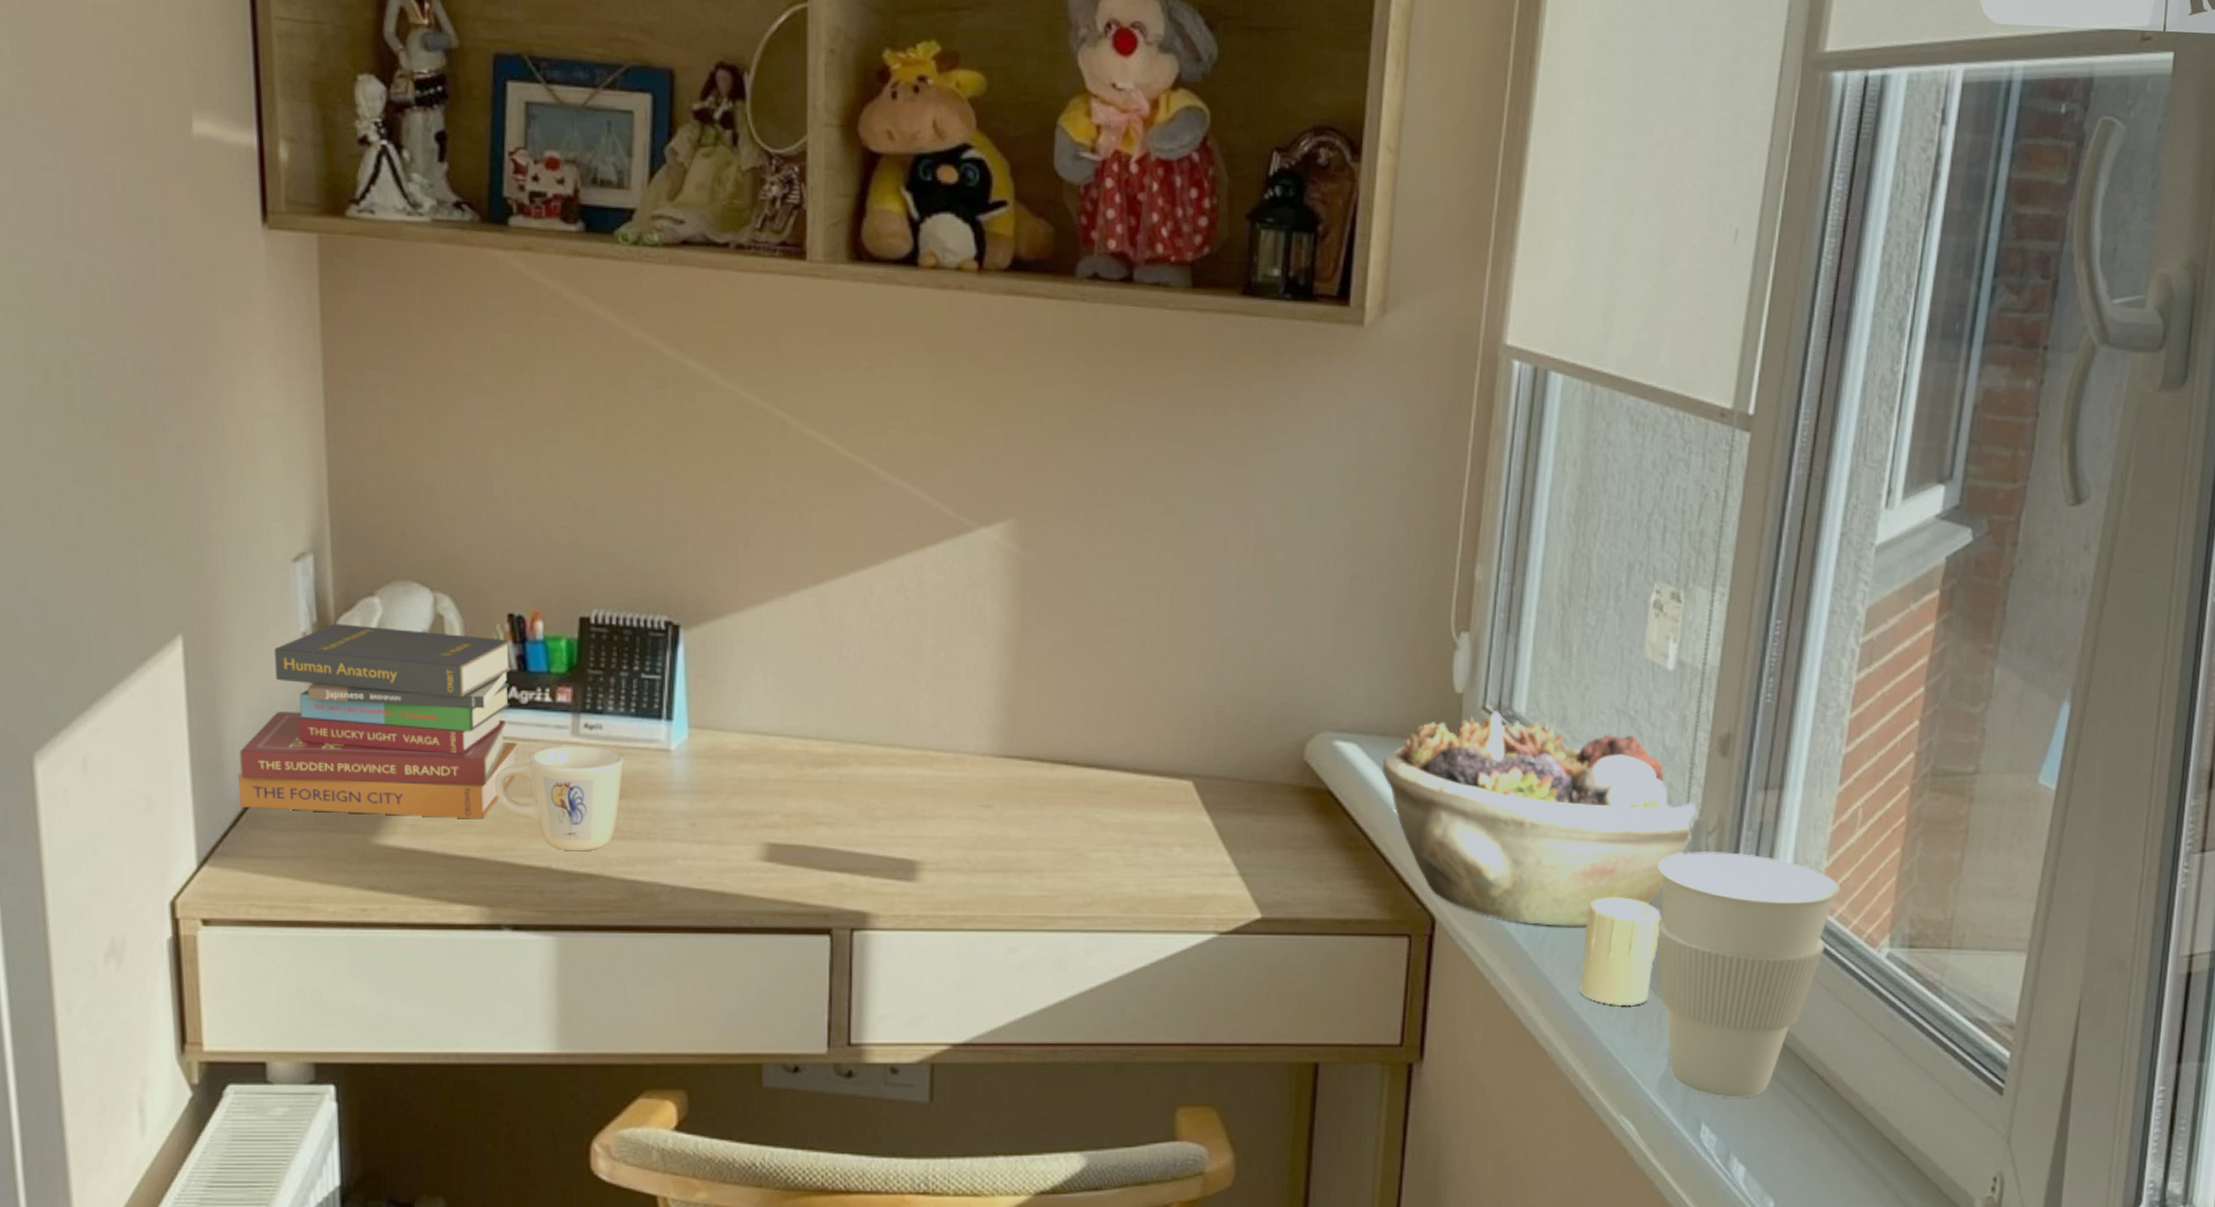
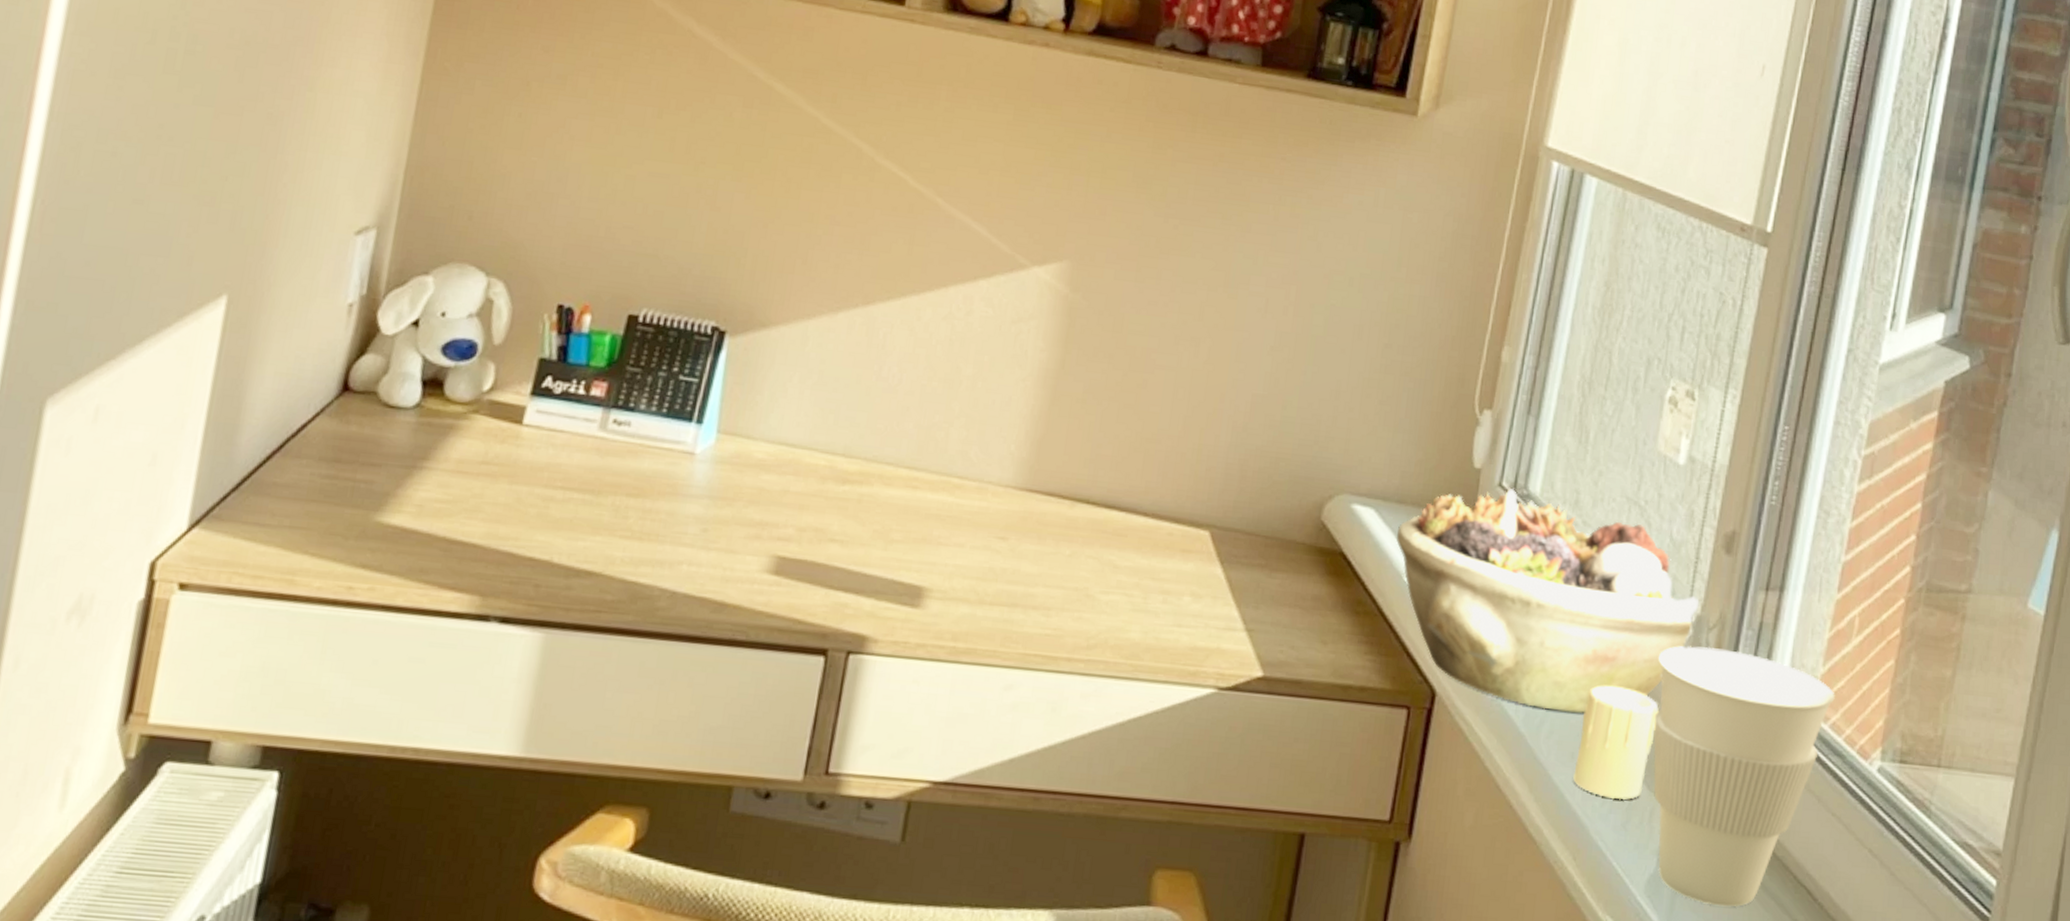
books: present [238,623,518,820] -> none [246,298,556,506]
mug: present [494,746,624,852] -> none [510,439,647,548]

